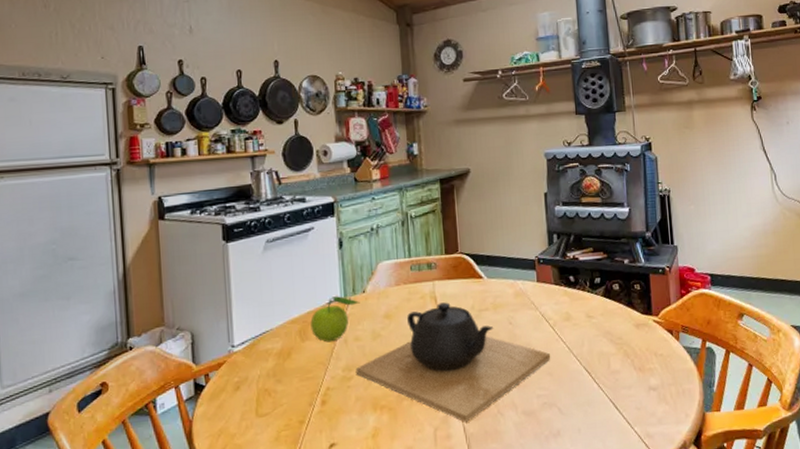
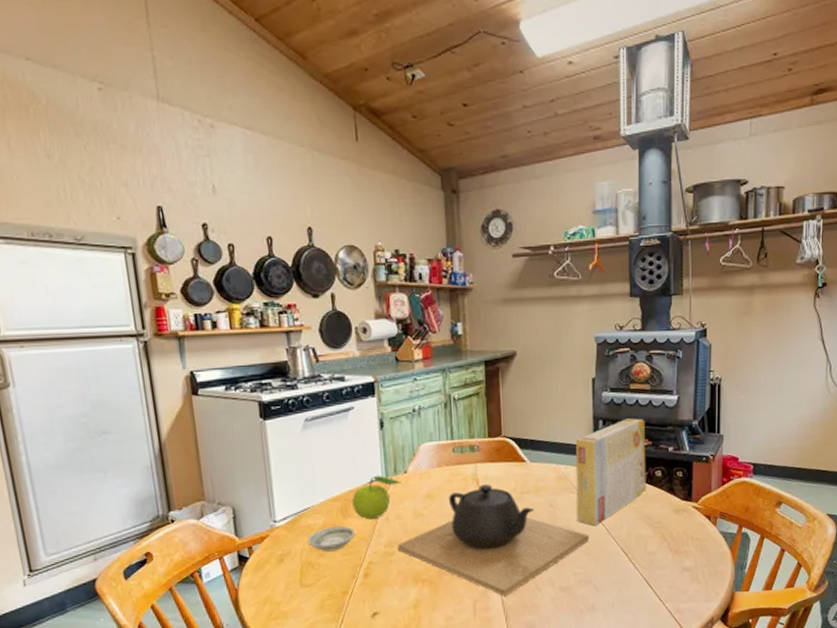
saucer: none [264,349,313,378] -> present [307,526,355,552]
cereal box: none [531,231,605,344] -> present [575,418,646,526]

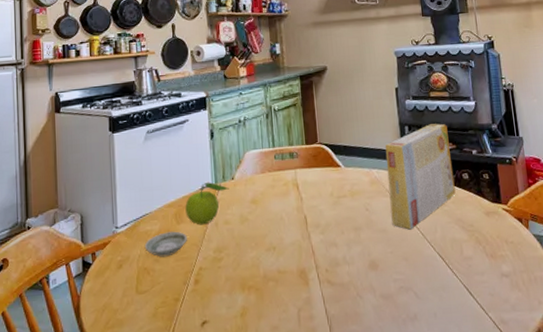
teapot: present [397,484,590,597] -> none [225,189,406,305]

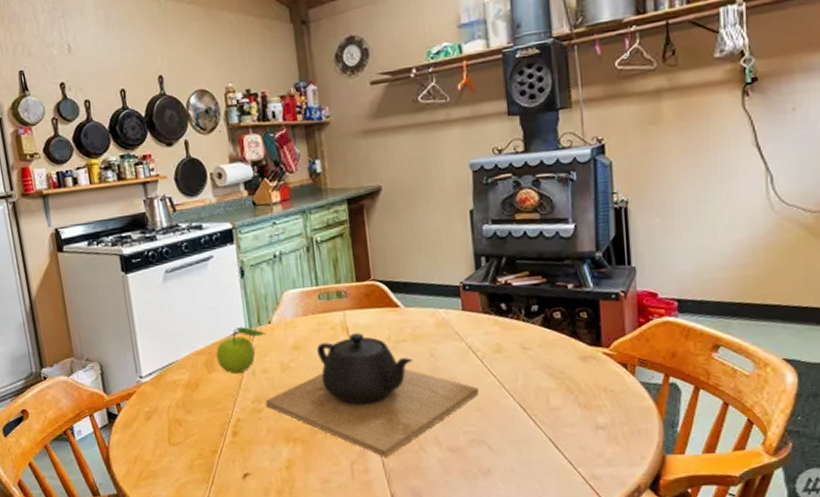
saucer: present [144,231,187,257] -> none [173,380,221,408]
teapot: none [225,189,406,305] -> present [265,333,479,458]
cereal box: present [384,123,456,230] -> none [455,252,544,378]

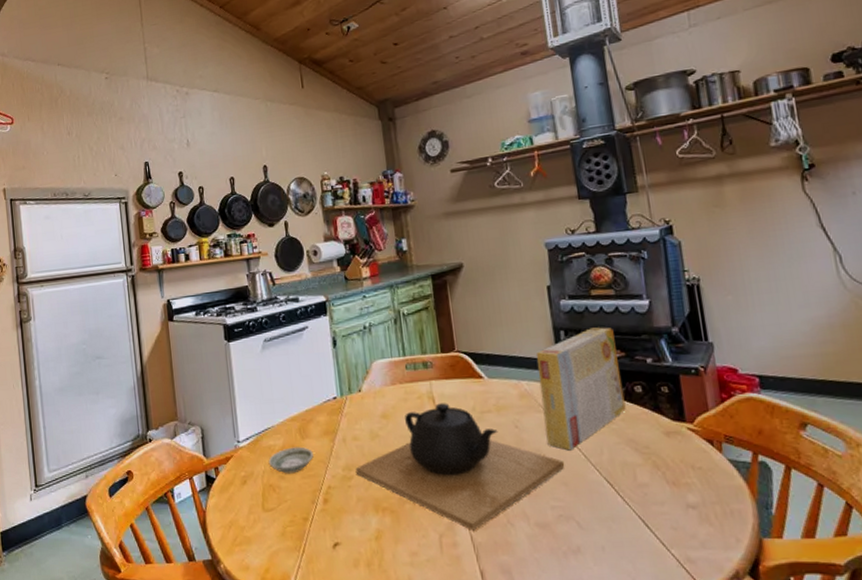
saucer: none [173,380,221,408] -> present [268,447,313,474]
fruit: present [216,326,266,374] -> none [309,394,357,441]
cereal box: none [455,252,544,378] -> present [535,327,626,451]

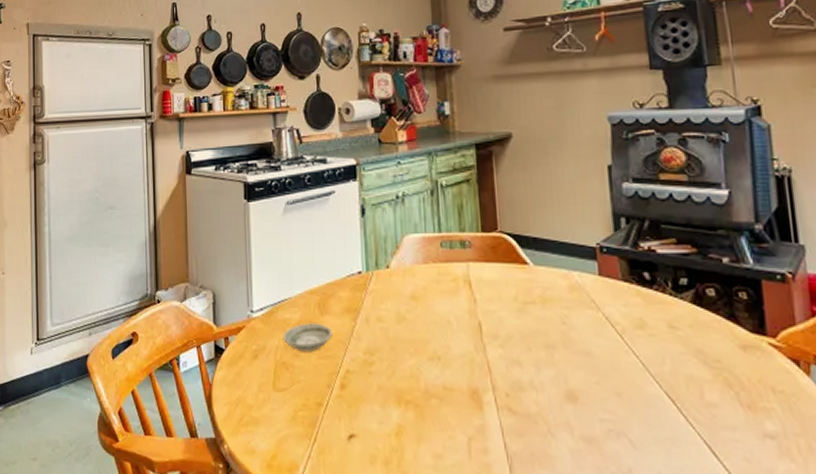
teapot: present [355,403,565,532] -> none [377,288,619,439]
cereal box: present [535,327,626,451] -> none [590,217,695,356]

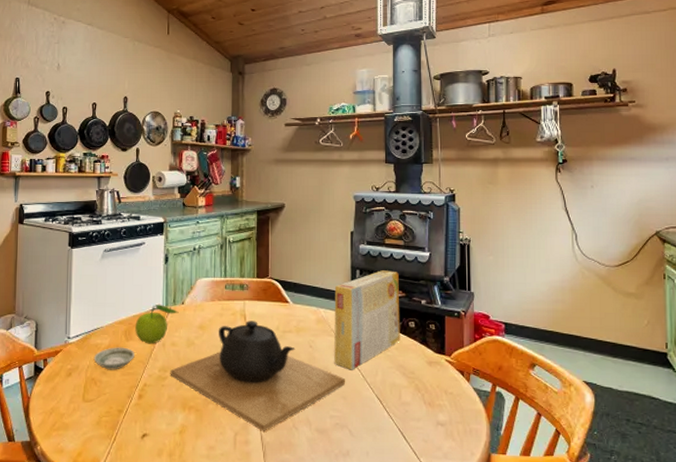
fruit: none [330,268,383,320] -> present [135,304,179,344]
teapot: none [377,288,619,439] -> present [170,321,346,433]
cereal box: none [590,217,695,356] -> present [334,270,400,370]

